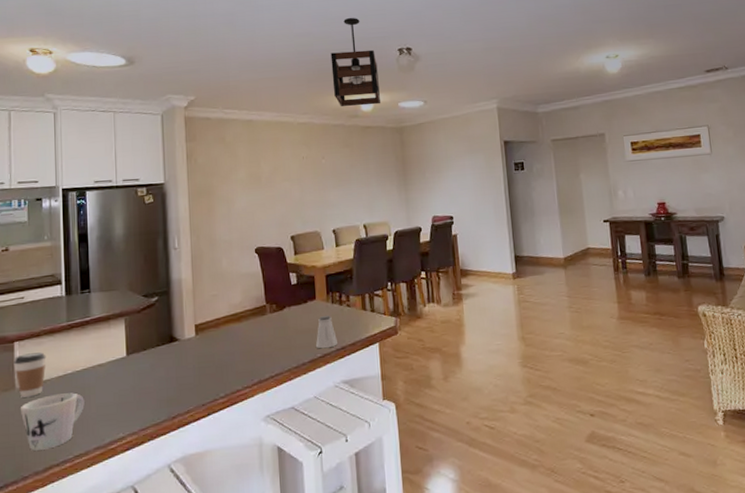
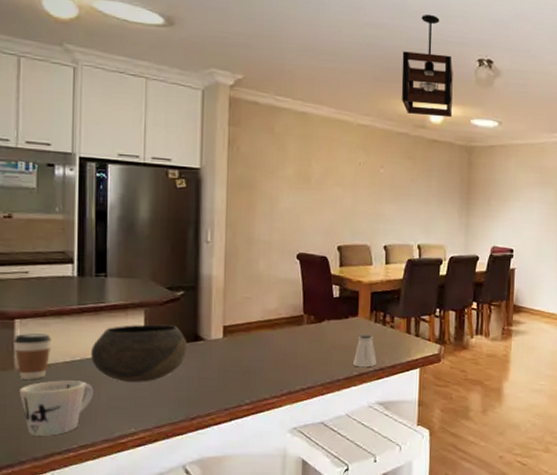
bowl: none [81,329,165,389] -> present [91,324,188,382]

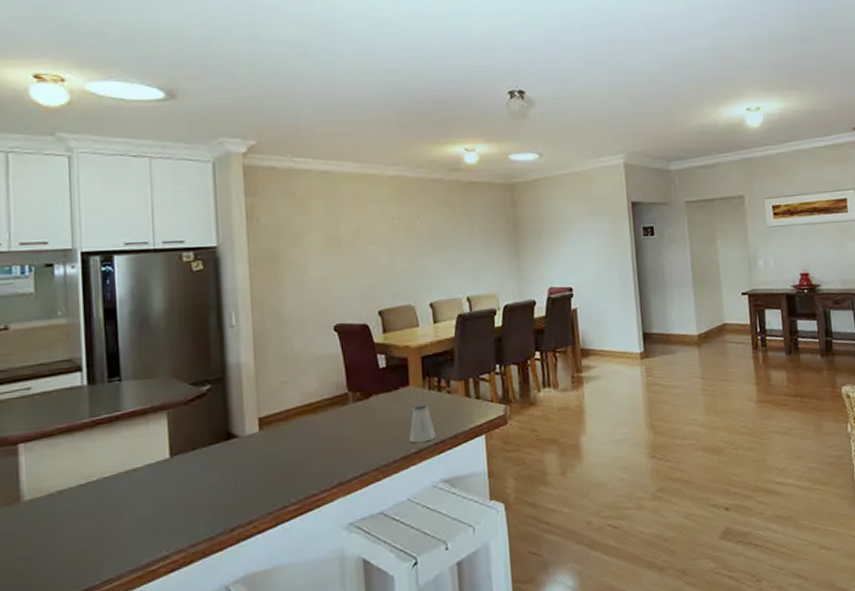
coffee cup: present [13,333,52,379] -> none [18,455,63,512]
mug: present [19,380,94,436] -> none [27,504,115,578]
bowl: present [91,324,188,382] -> none [109,425,220,499]
pendant light: present [401,14,453,118] -> none [427,51,489,159]

